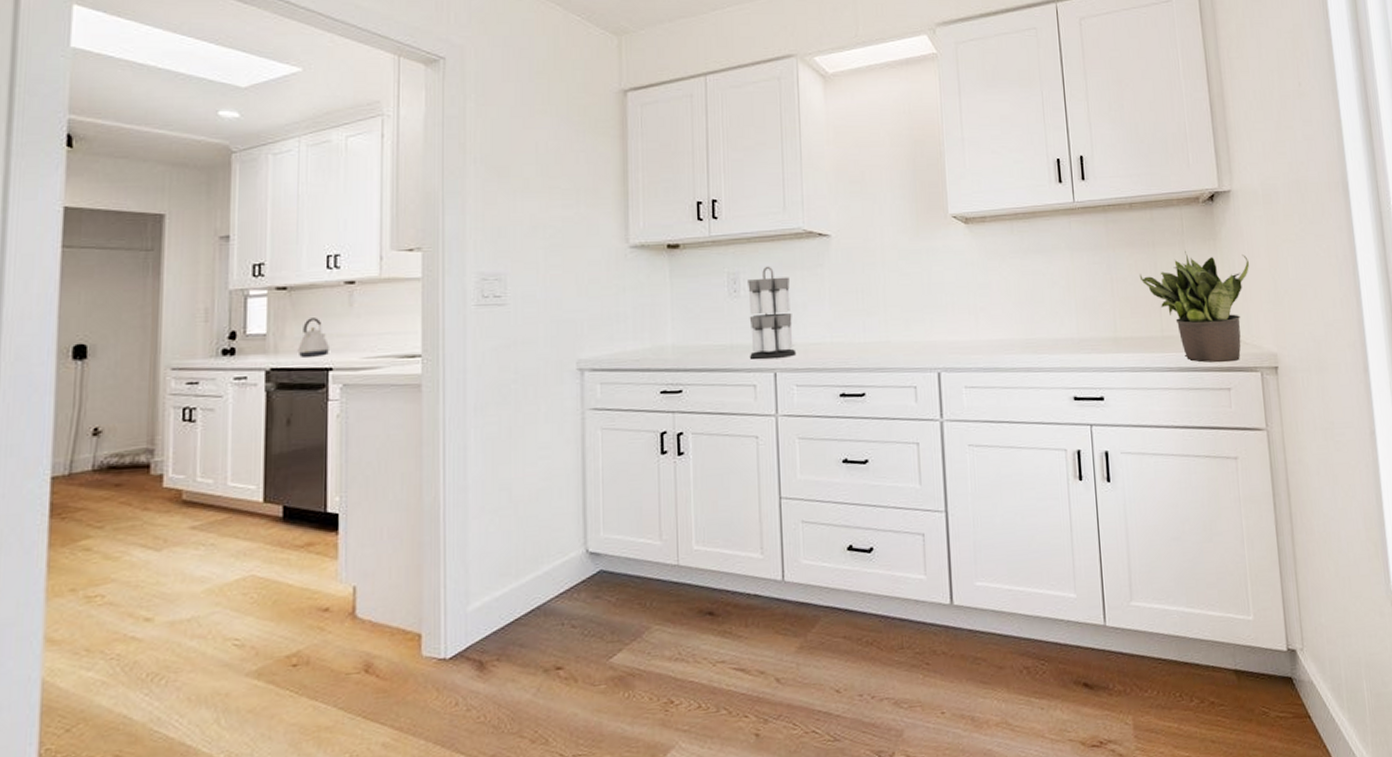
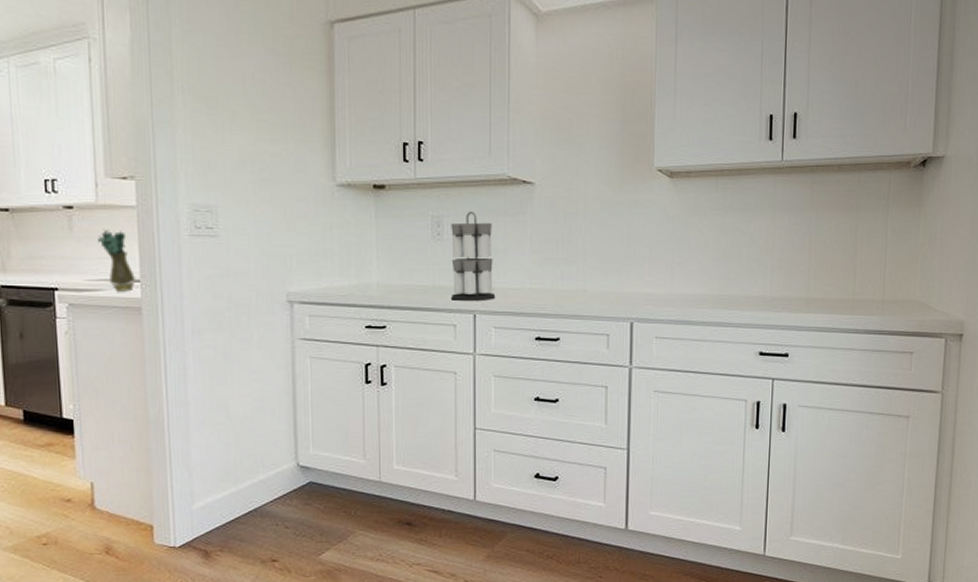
kettle: present [297,318,331,359] -> none [24,240,55,278]
vase: none [378,303,416,369] -> present [97,229,135,292]
potted plant: present [1139,250,1249,363] -> none [839,215,951,328]

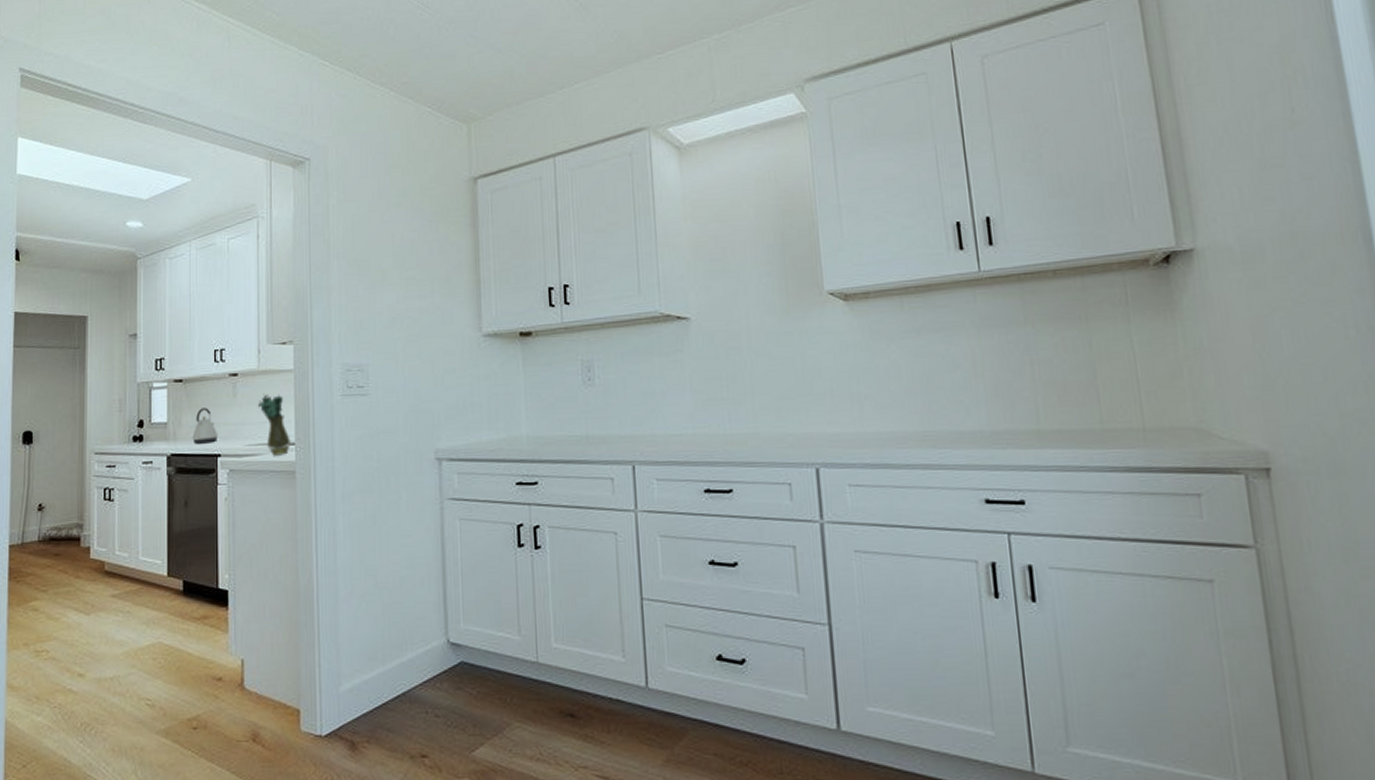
kettle: none [24,240,55,278] -> present [192,408,219,446]
spice rack: present [451,211,496,302] -> none [602,352,656,452]

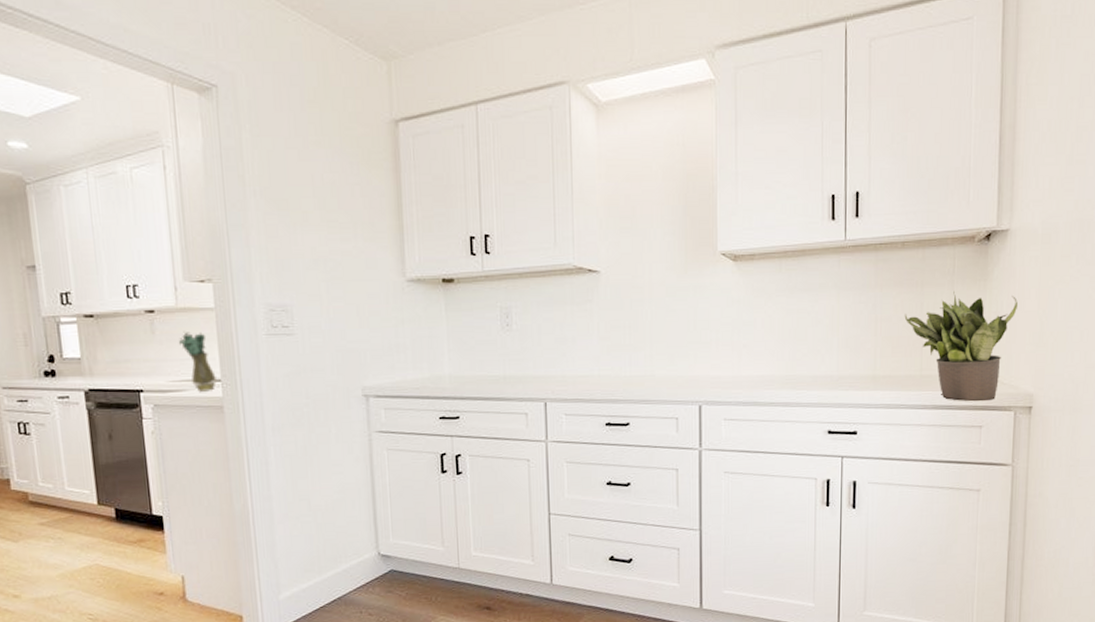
kettle: present [192,408,219,446] -> none [110,344,139,381]
potted plant: none [1068,324,1224,463] -> present [904,290,1018,402]

